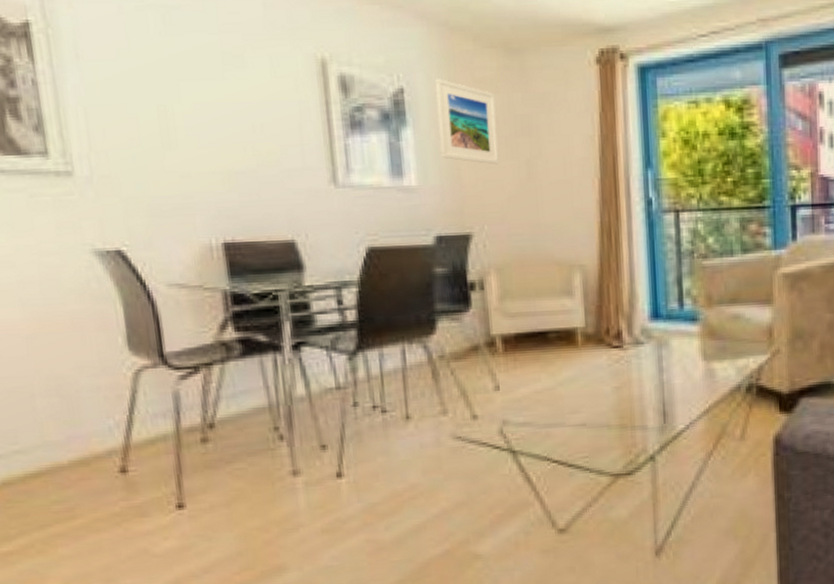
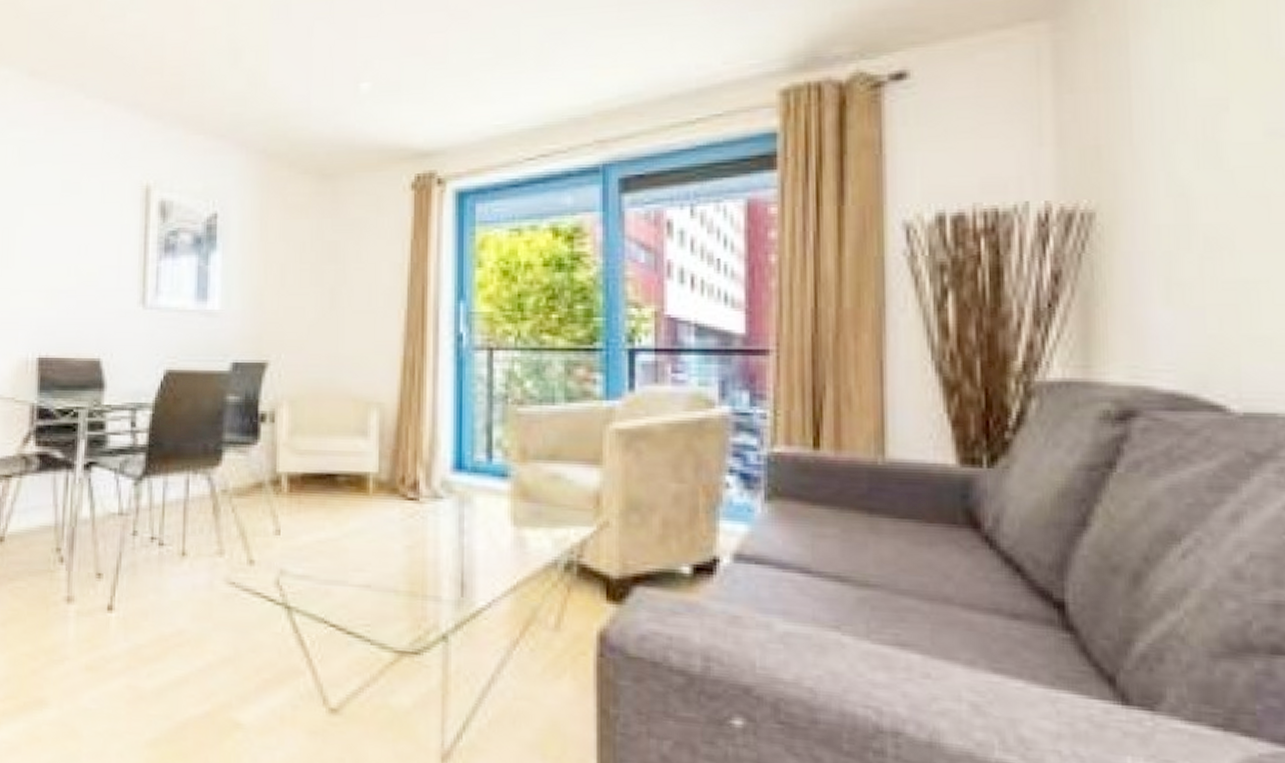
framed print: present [435,79,500,165] -> none [245,205,304,292]

